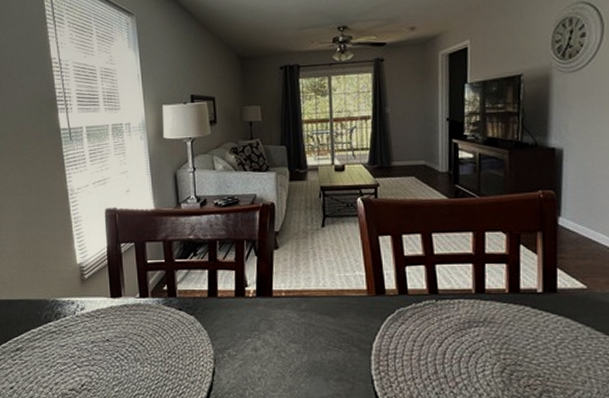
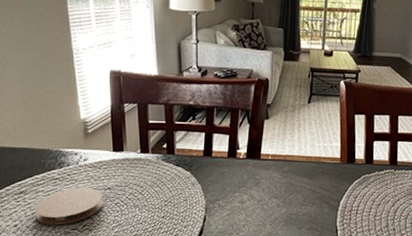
coaster: none [31,341,103,386] -> present [34,187,104,225]

